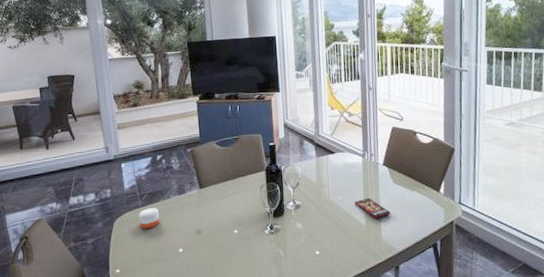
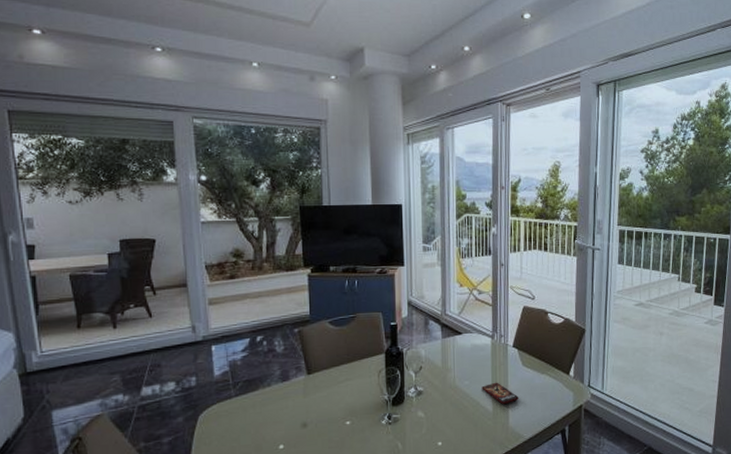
candle: present [139,208,159,229] -> none [231,398,256,423]

